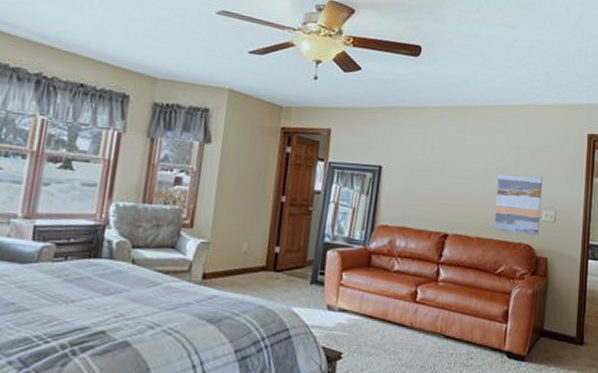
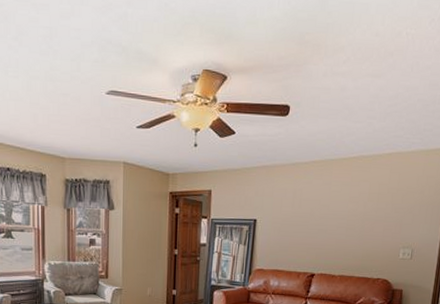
wall art: present [493,173,543,235] -> none [355,219,402,271]

